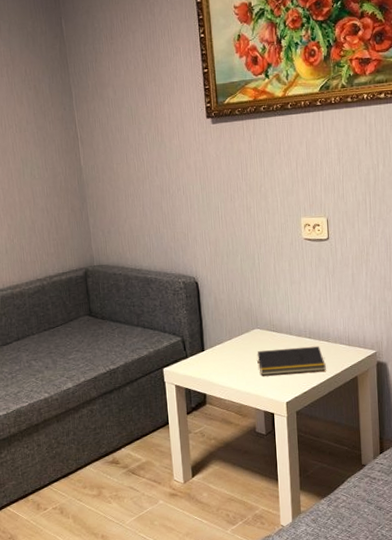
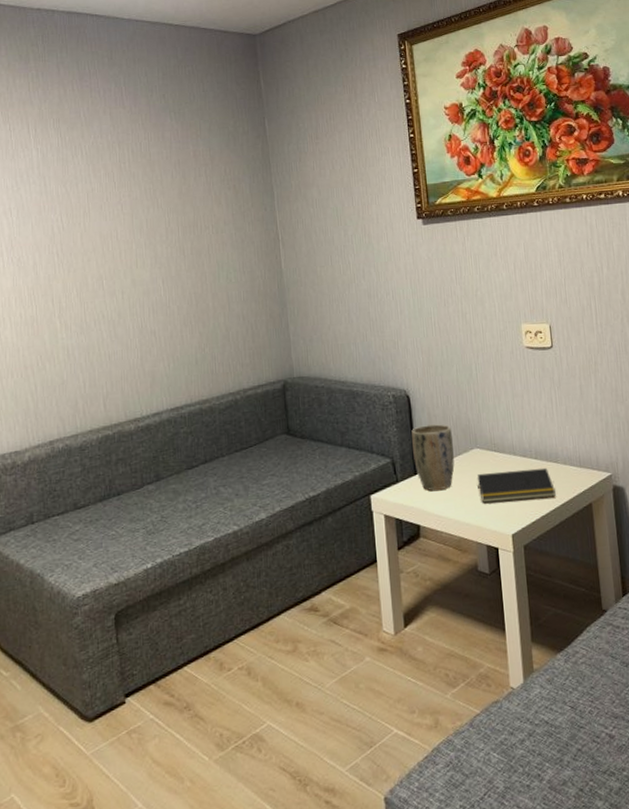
plant pot: none [200,307,237,366] -> present [411,424,455,491]

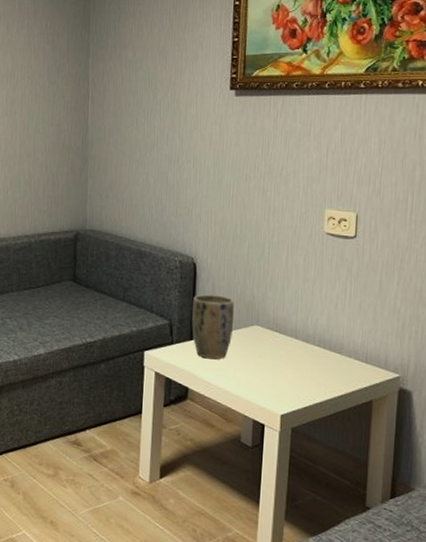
notepad: present [477,467,556,503] -> none [253,350,335,387]

